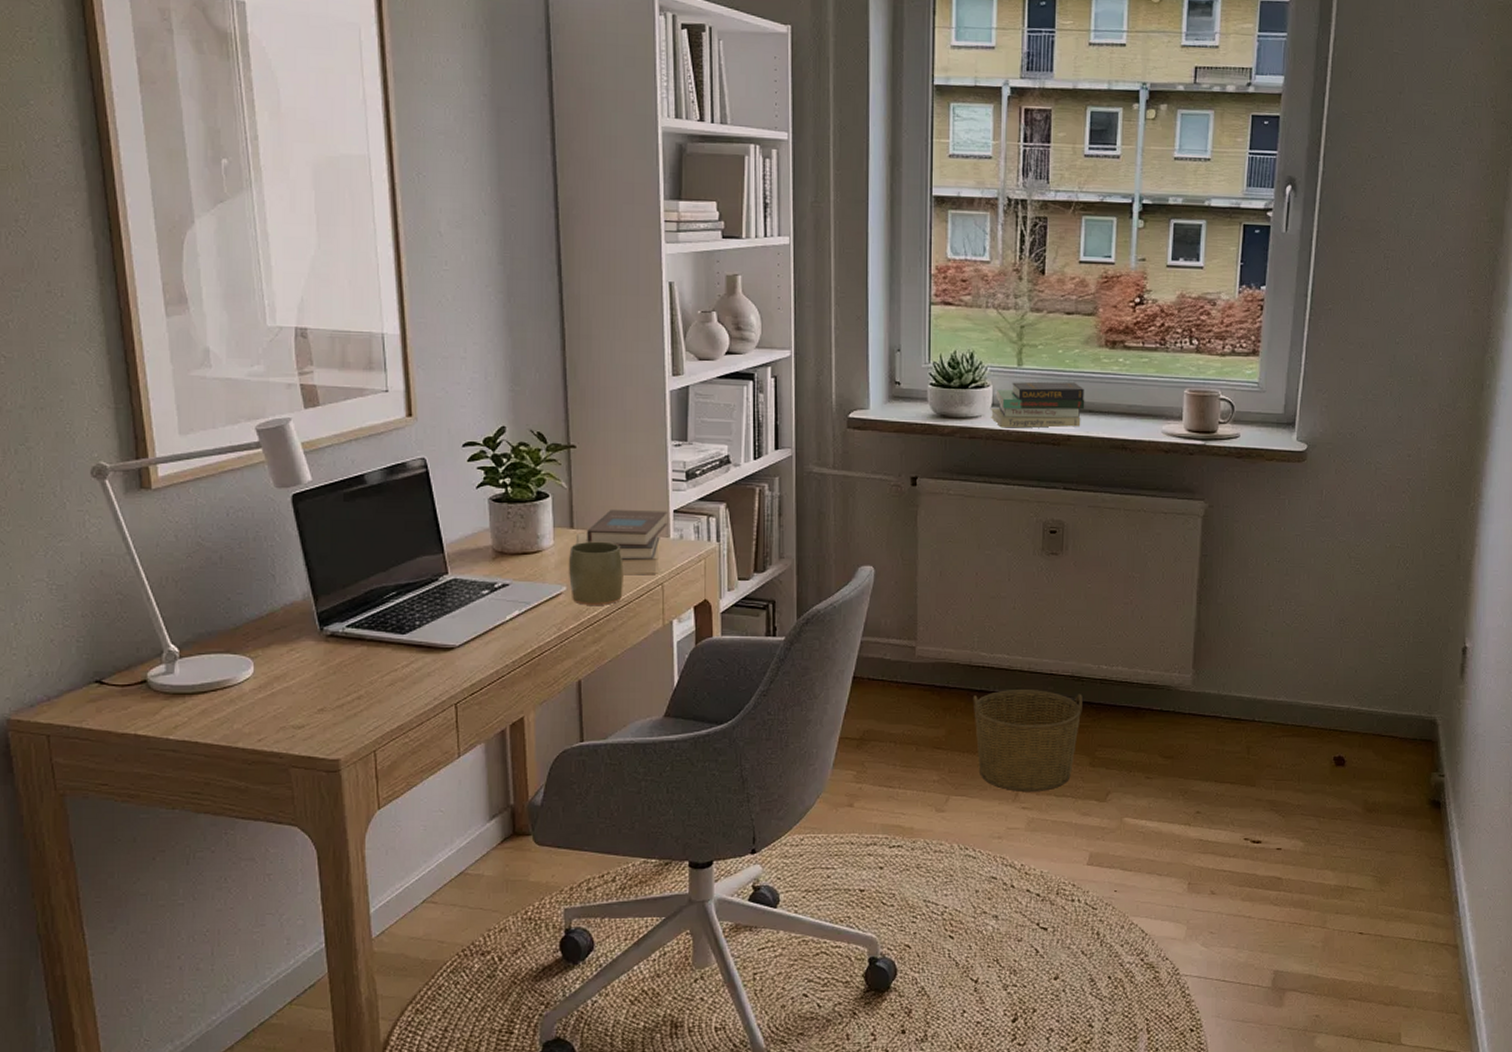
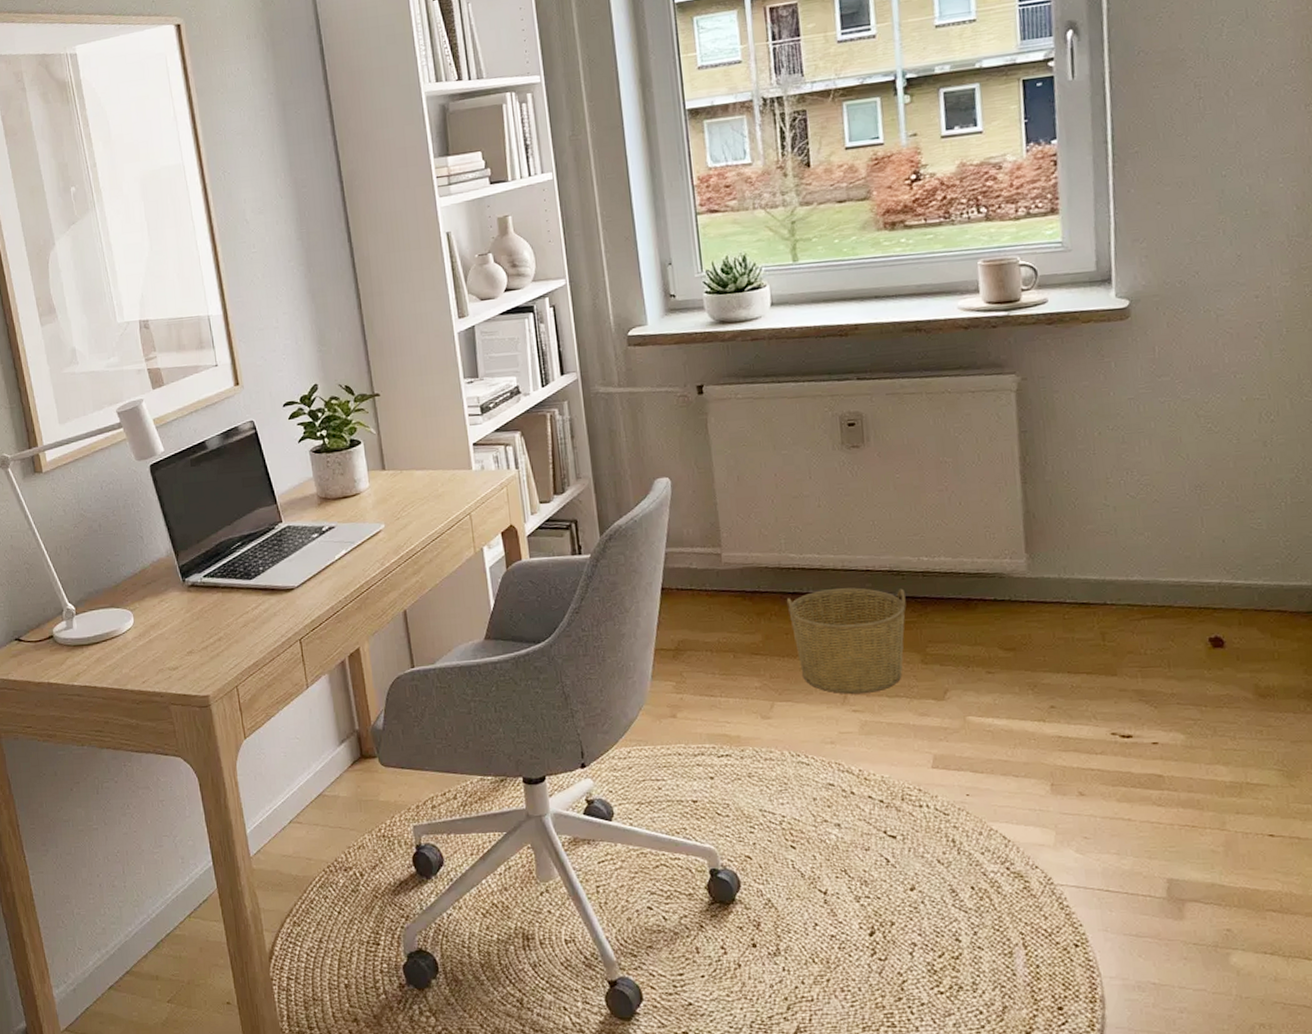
mug: present [568,541,624,605] -> none [383,479,436,540]
books: present [575,509,668,575] -> none [388,445,469,509]
books: present [991,381,1085,429] -> none [771,270,870,326]

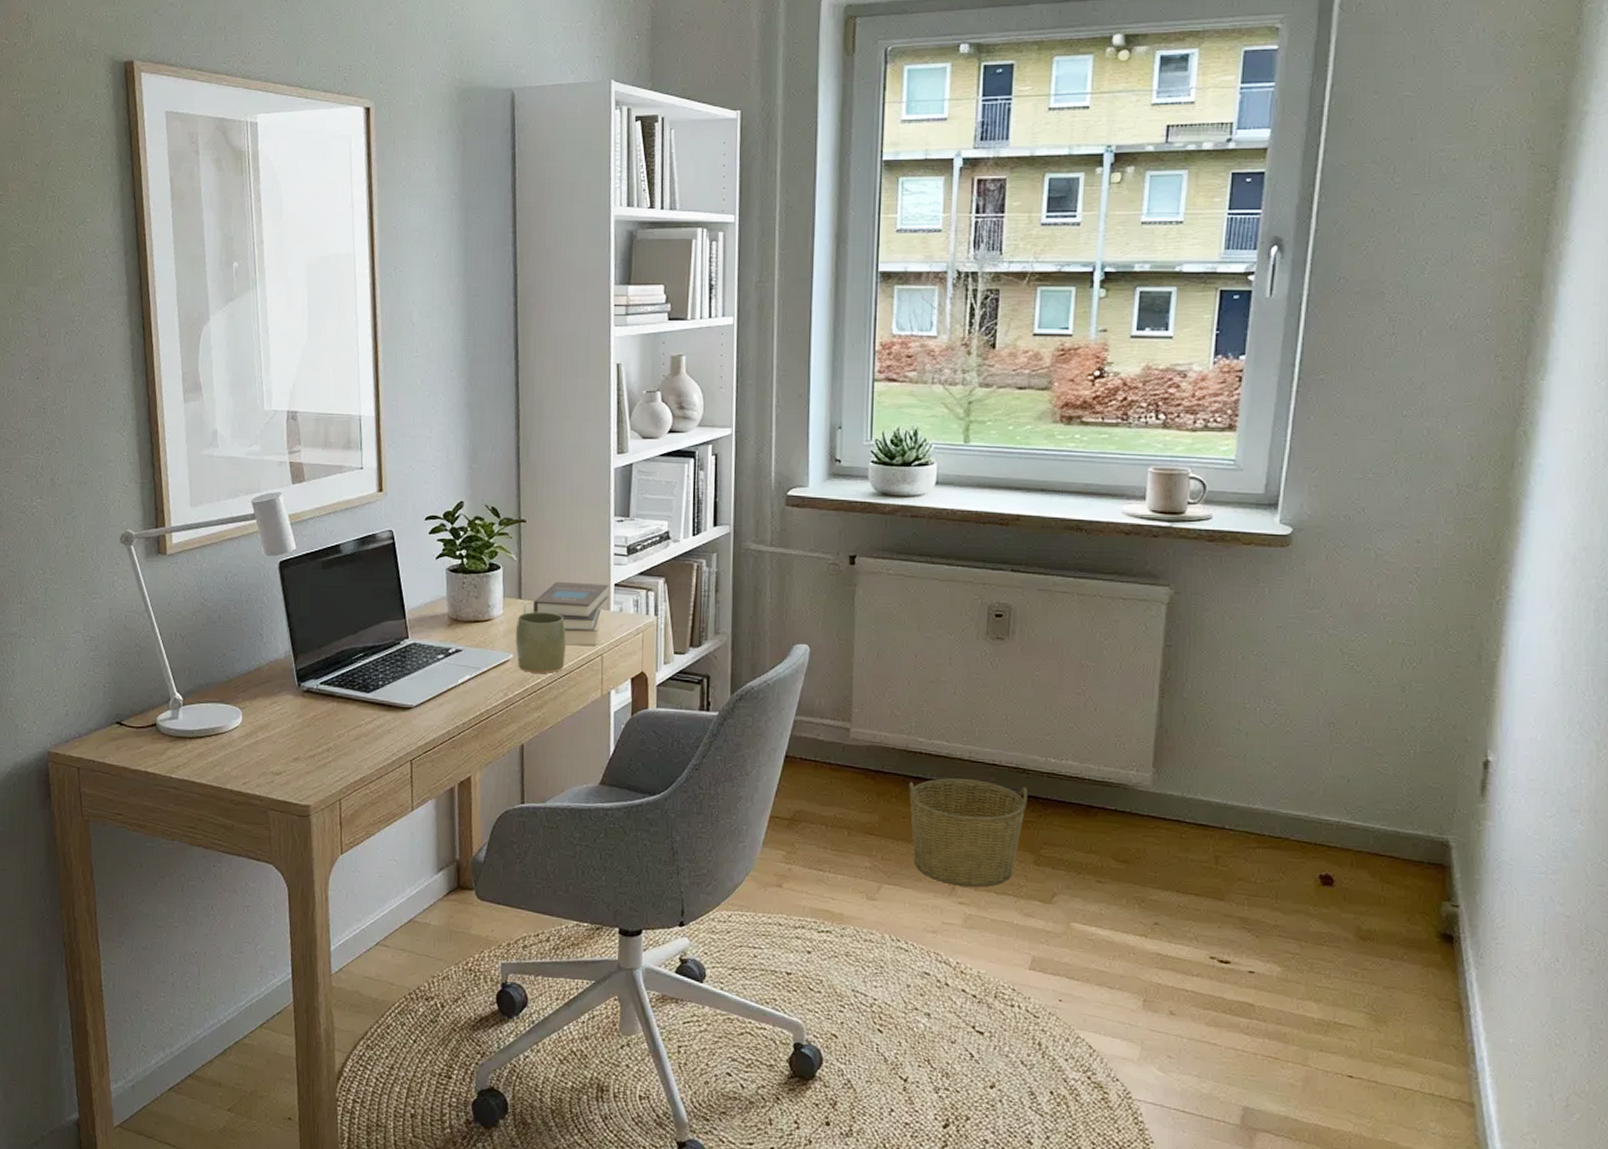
mug: none [383,479,436,540] -> present [515,611,566,673]
books: none [388,445,469,509] -> present [523,581,609,646]

